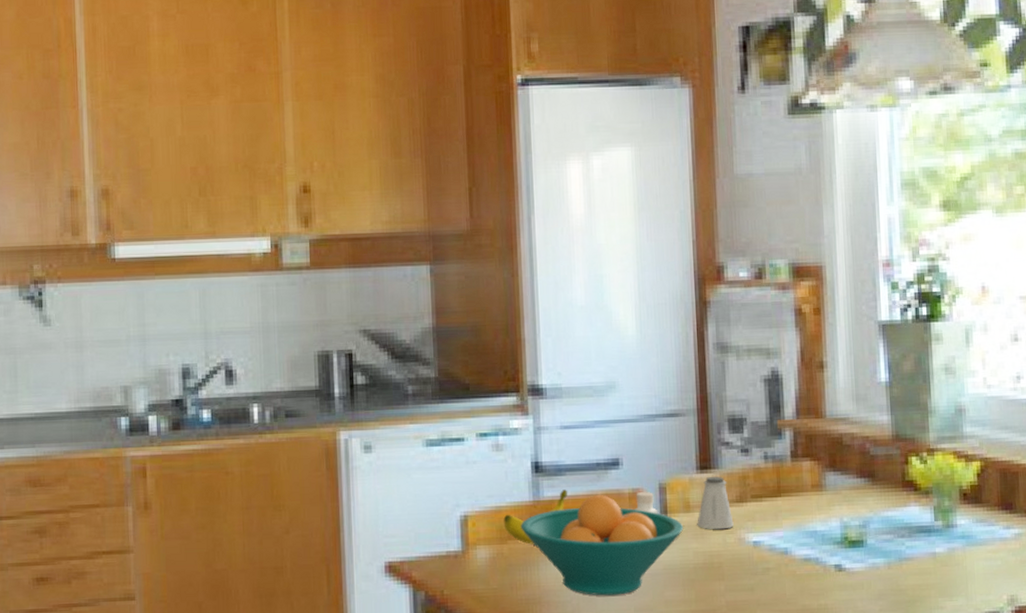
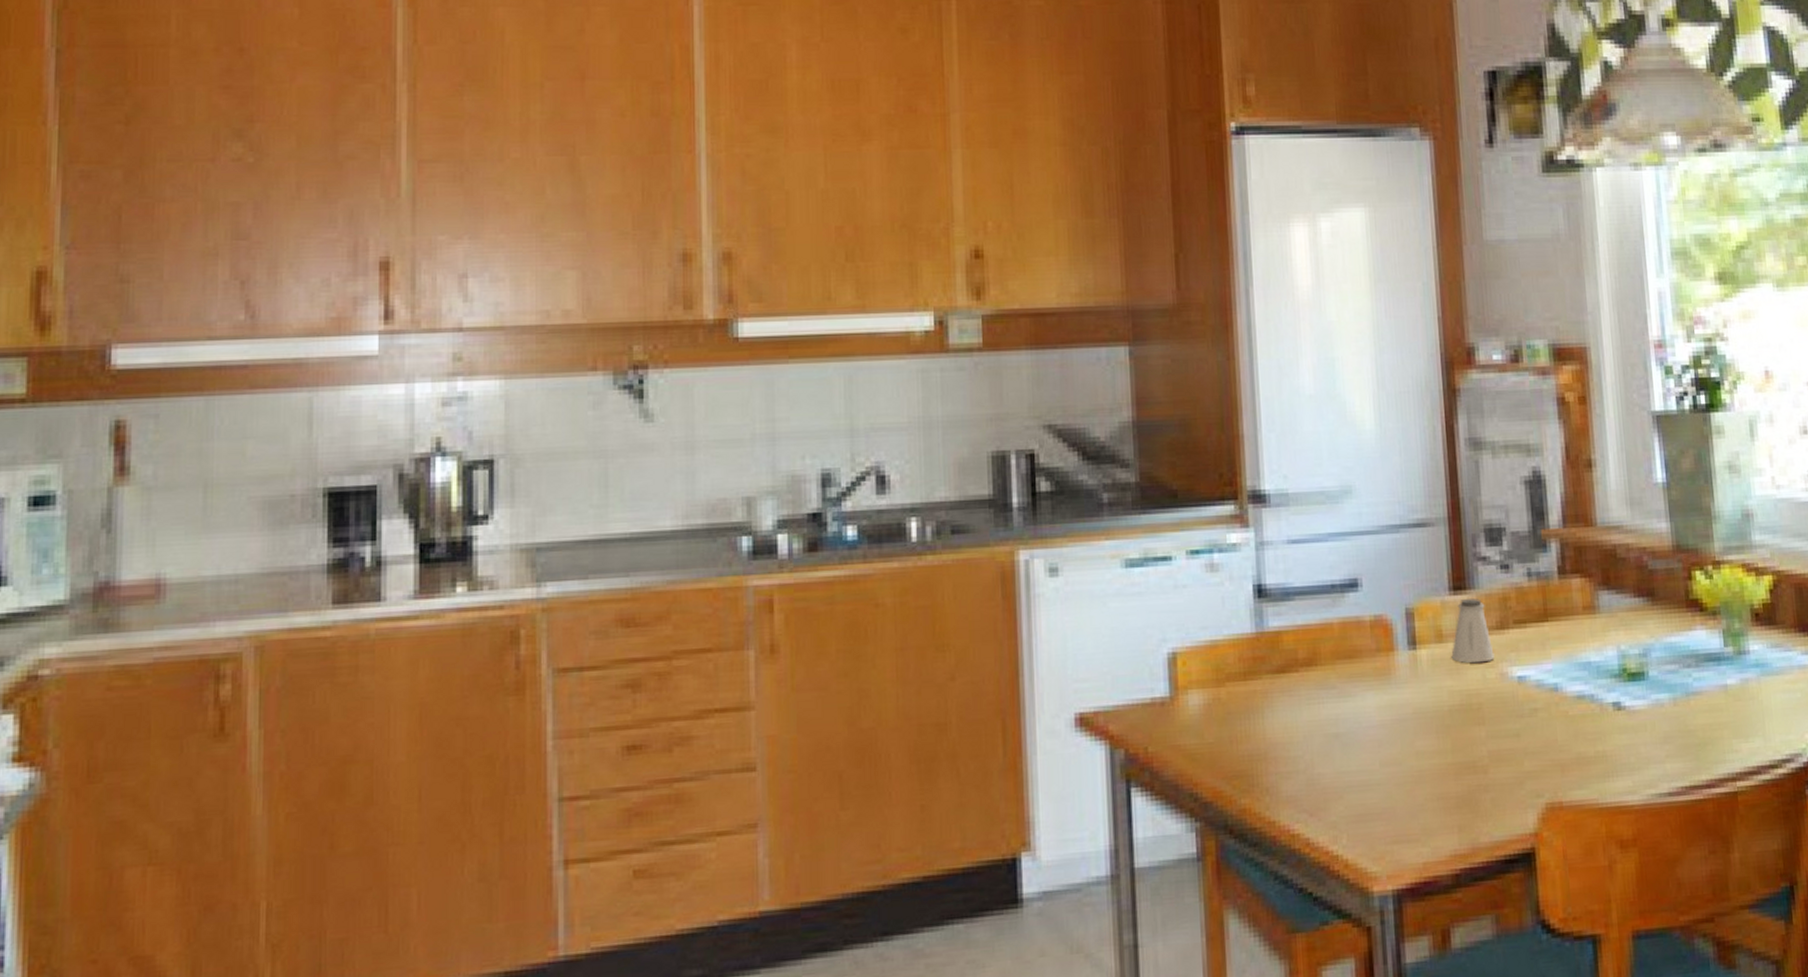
banana: present [503,489,567,545] -> none [1220,618,1297,687]
fruit bowl: present [520,495,684,596] -> none [1241,624,1436,749]
pepper shaker: present [634,492,658,514] -> none [1376,619,1405,645]

